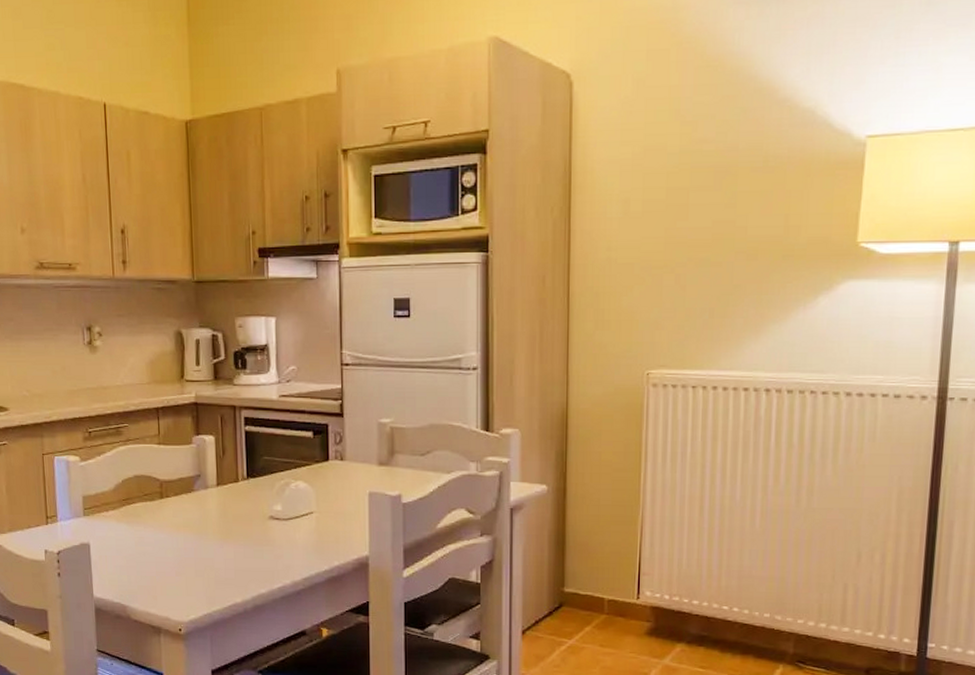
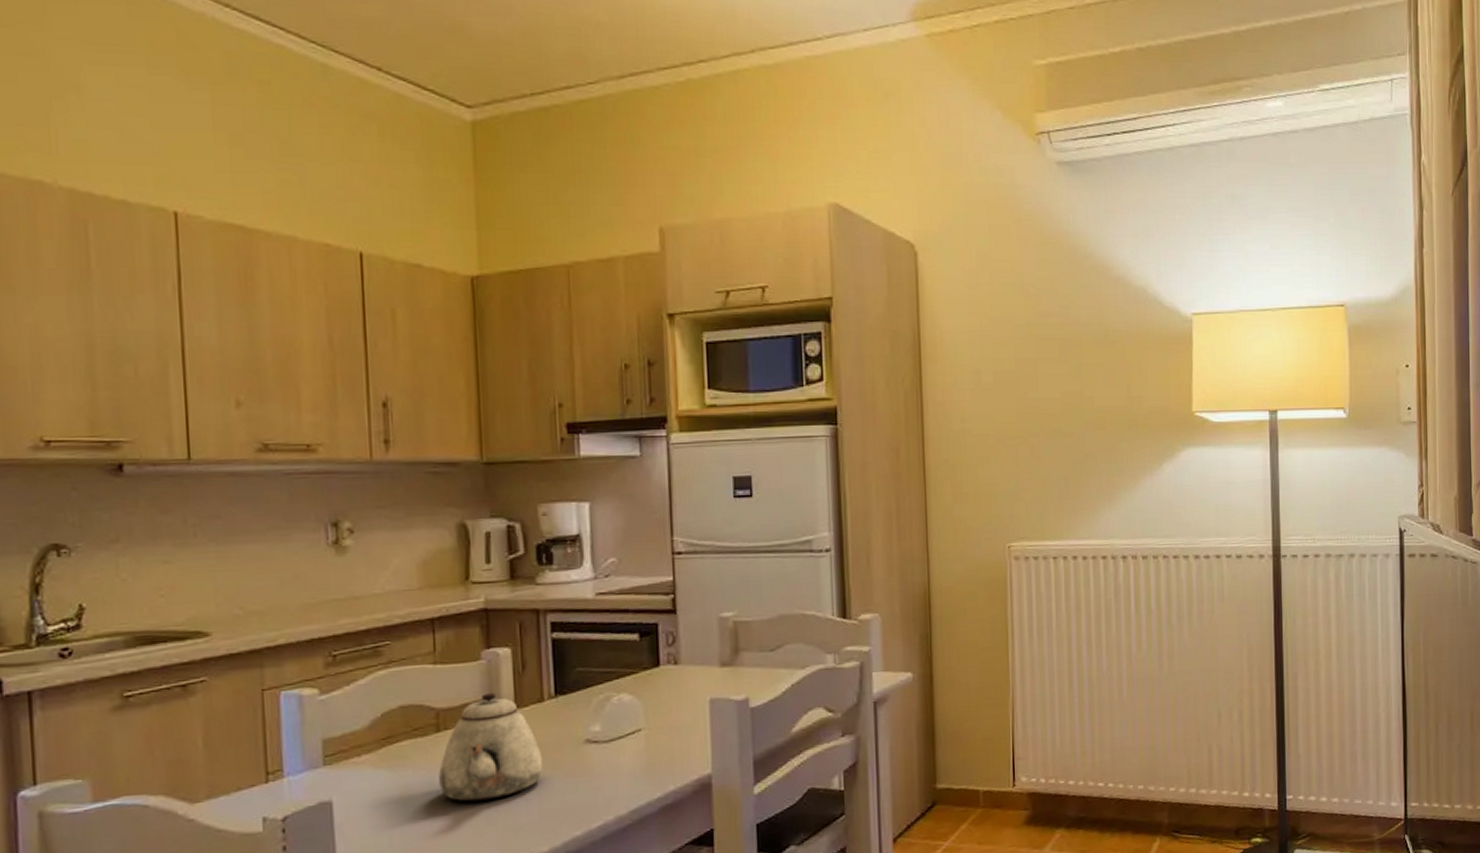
teapot: none [162,472,238,556] -> present [439,693,543,802]

